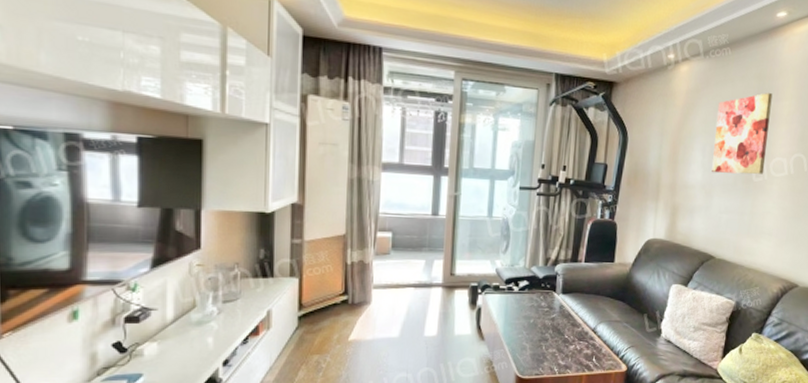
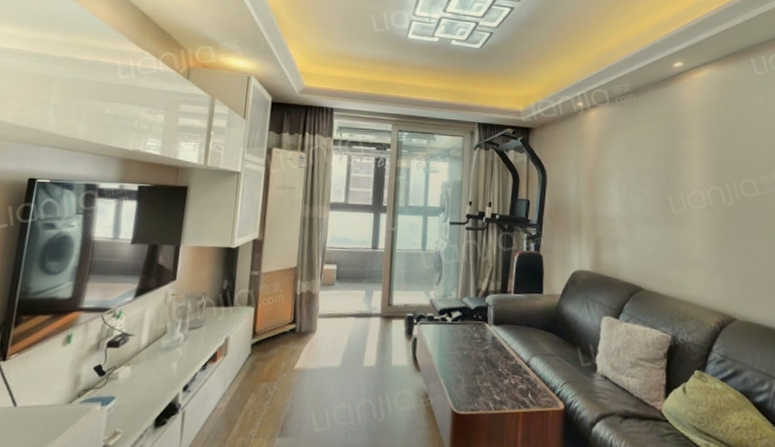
wall art: present [711,93,773,175] -> none [629,132,682,207]

